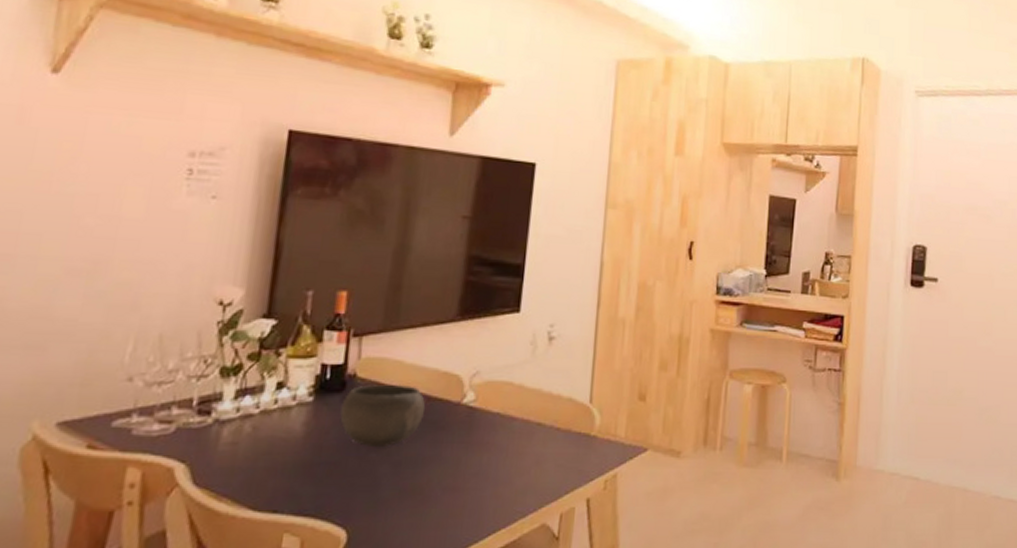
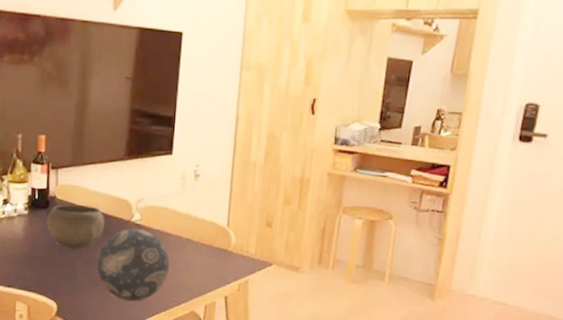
decorative ball: none [410,412,513,518] -> present [97,228,170,302]

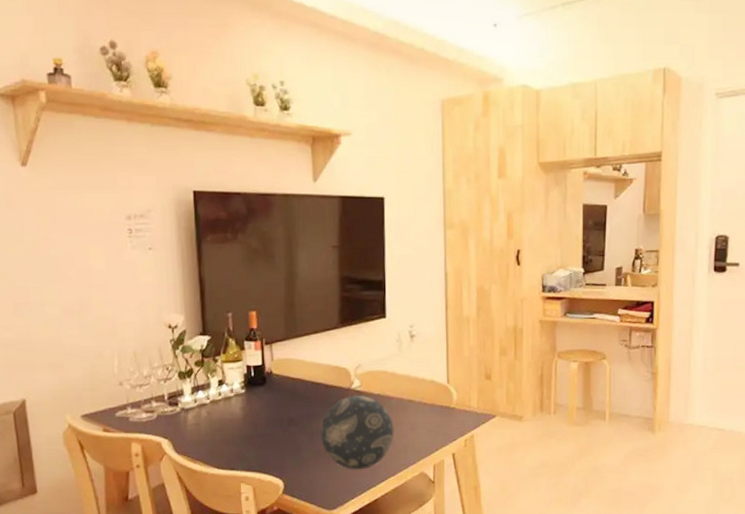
bowl: present [47,204,105,249] -> none [265,377,324,423]

